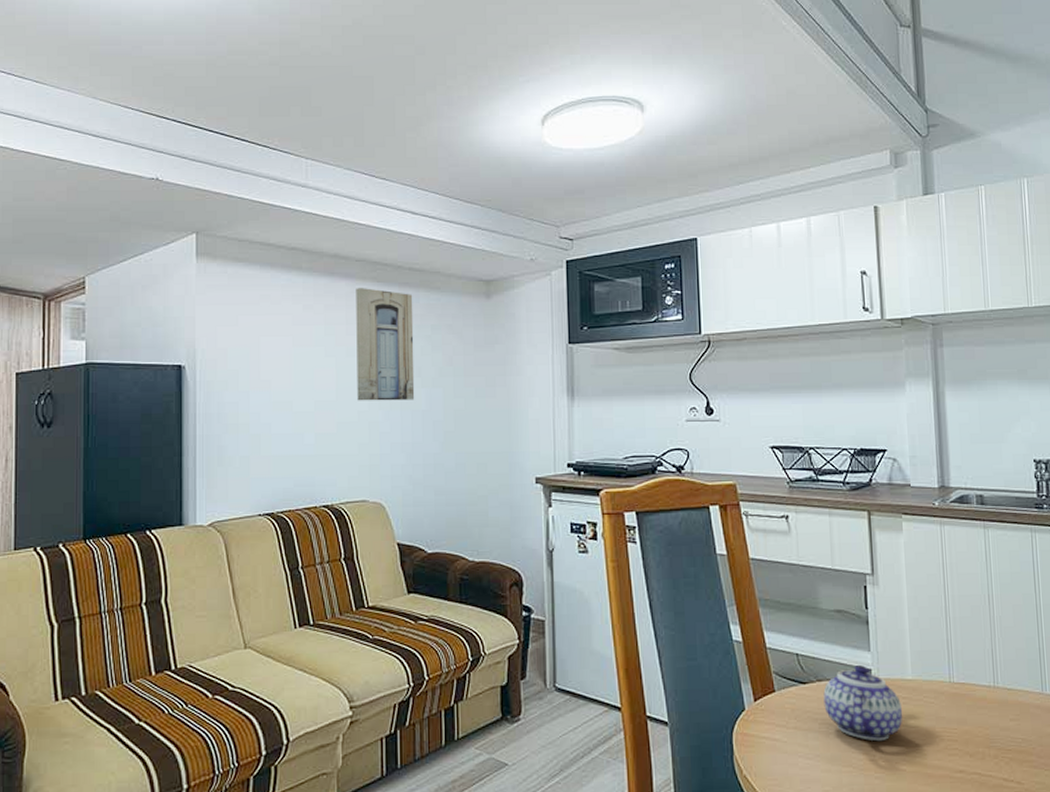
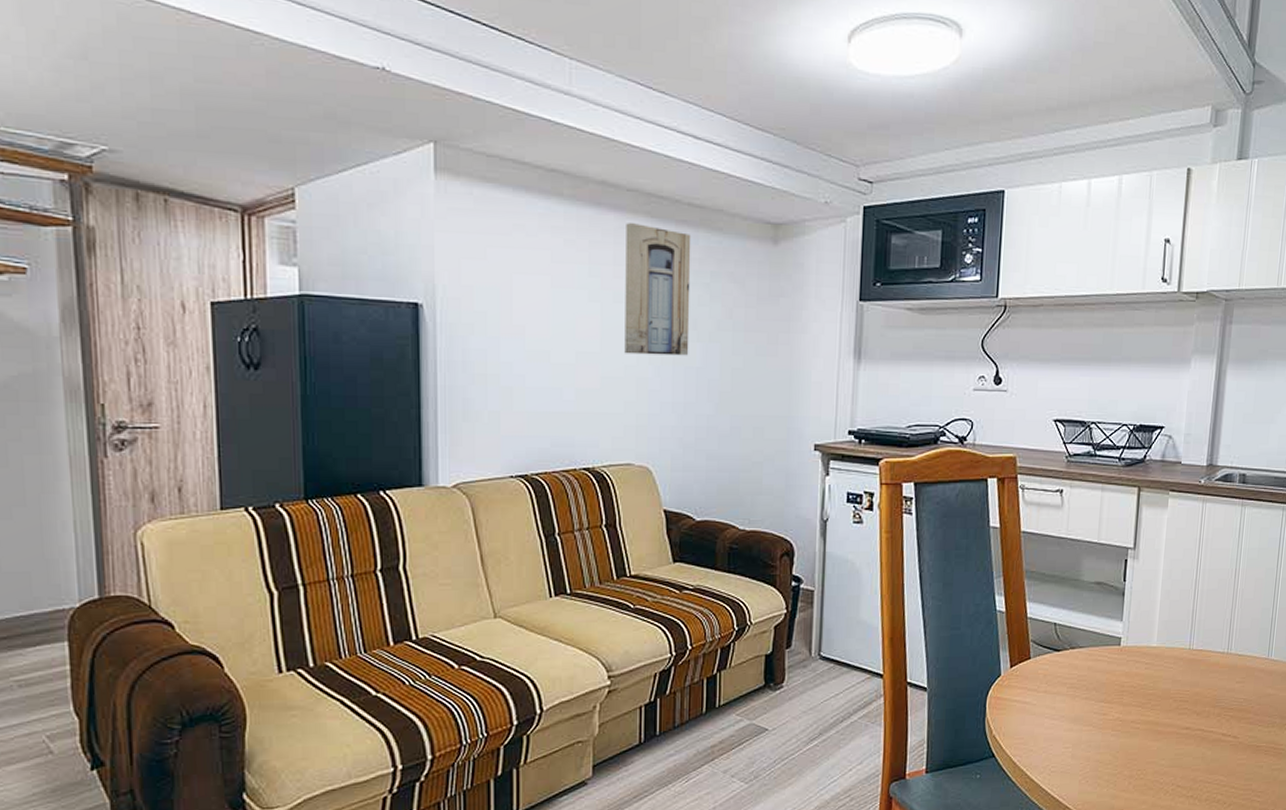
teapot: present [823,664,903,742] -> none [1074,633,1144,703]

